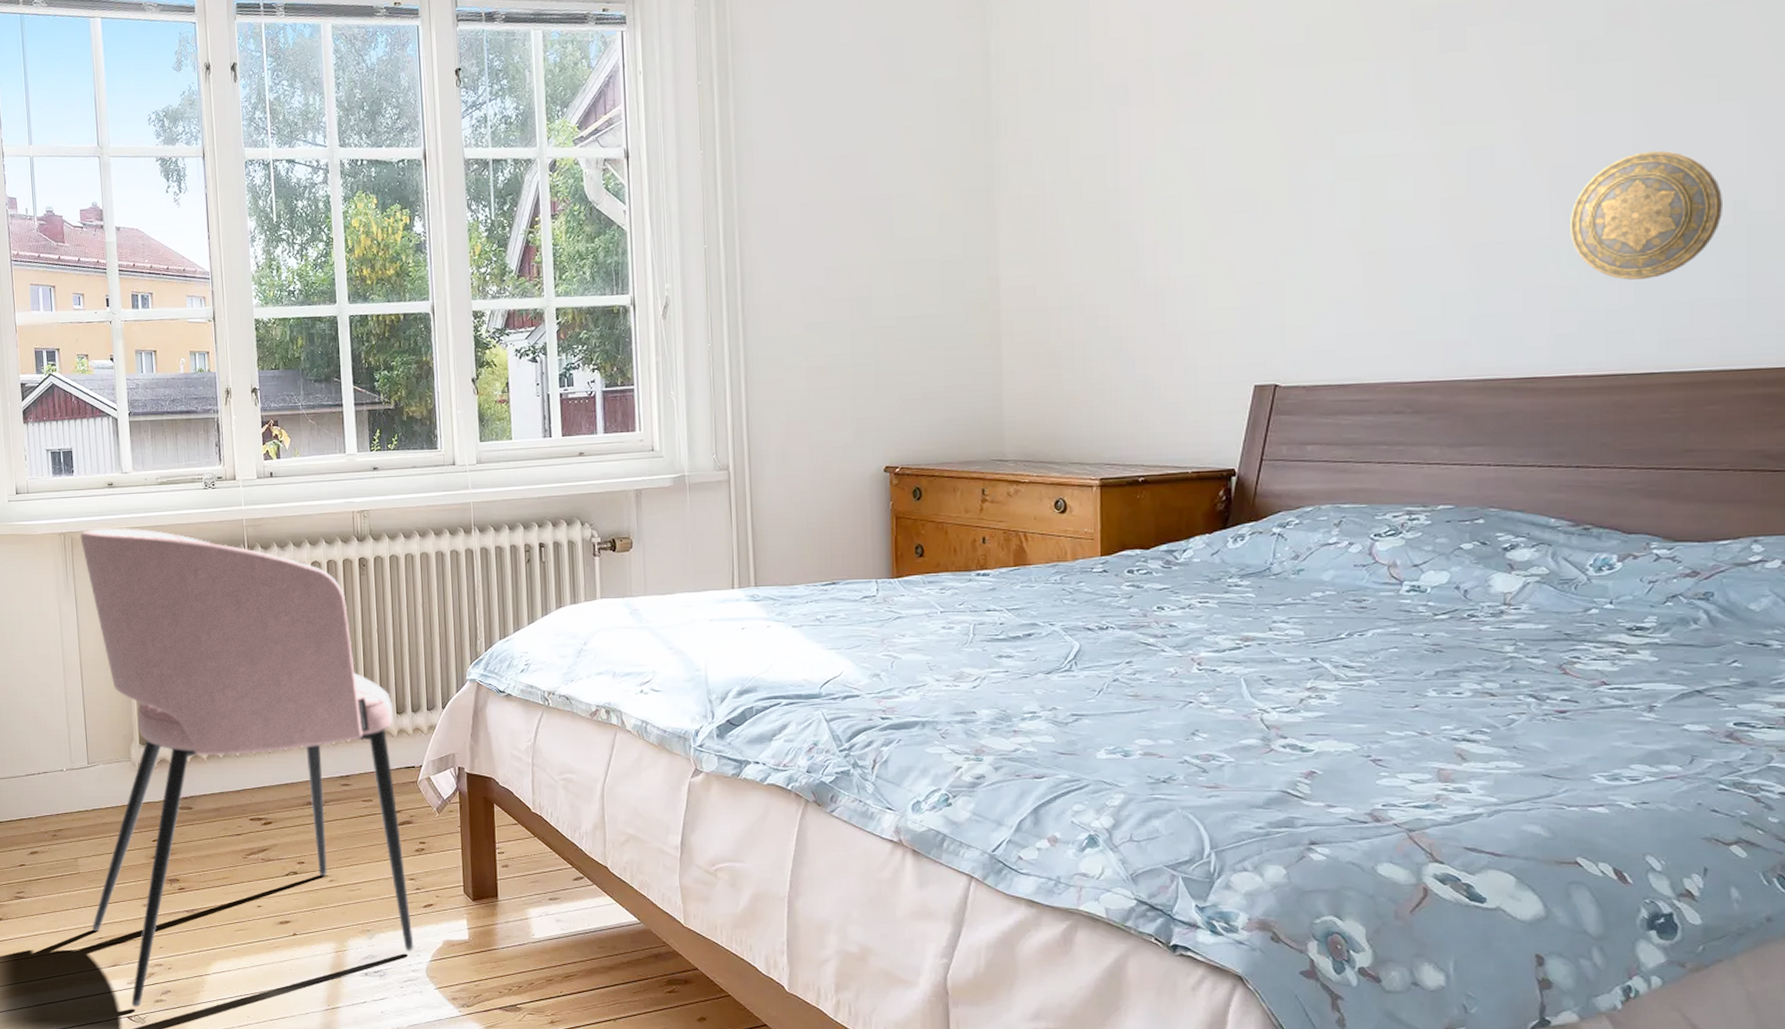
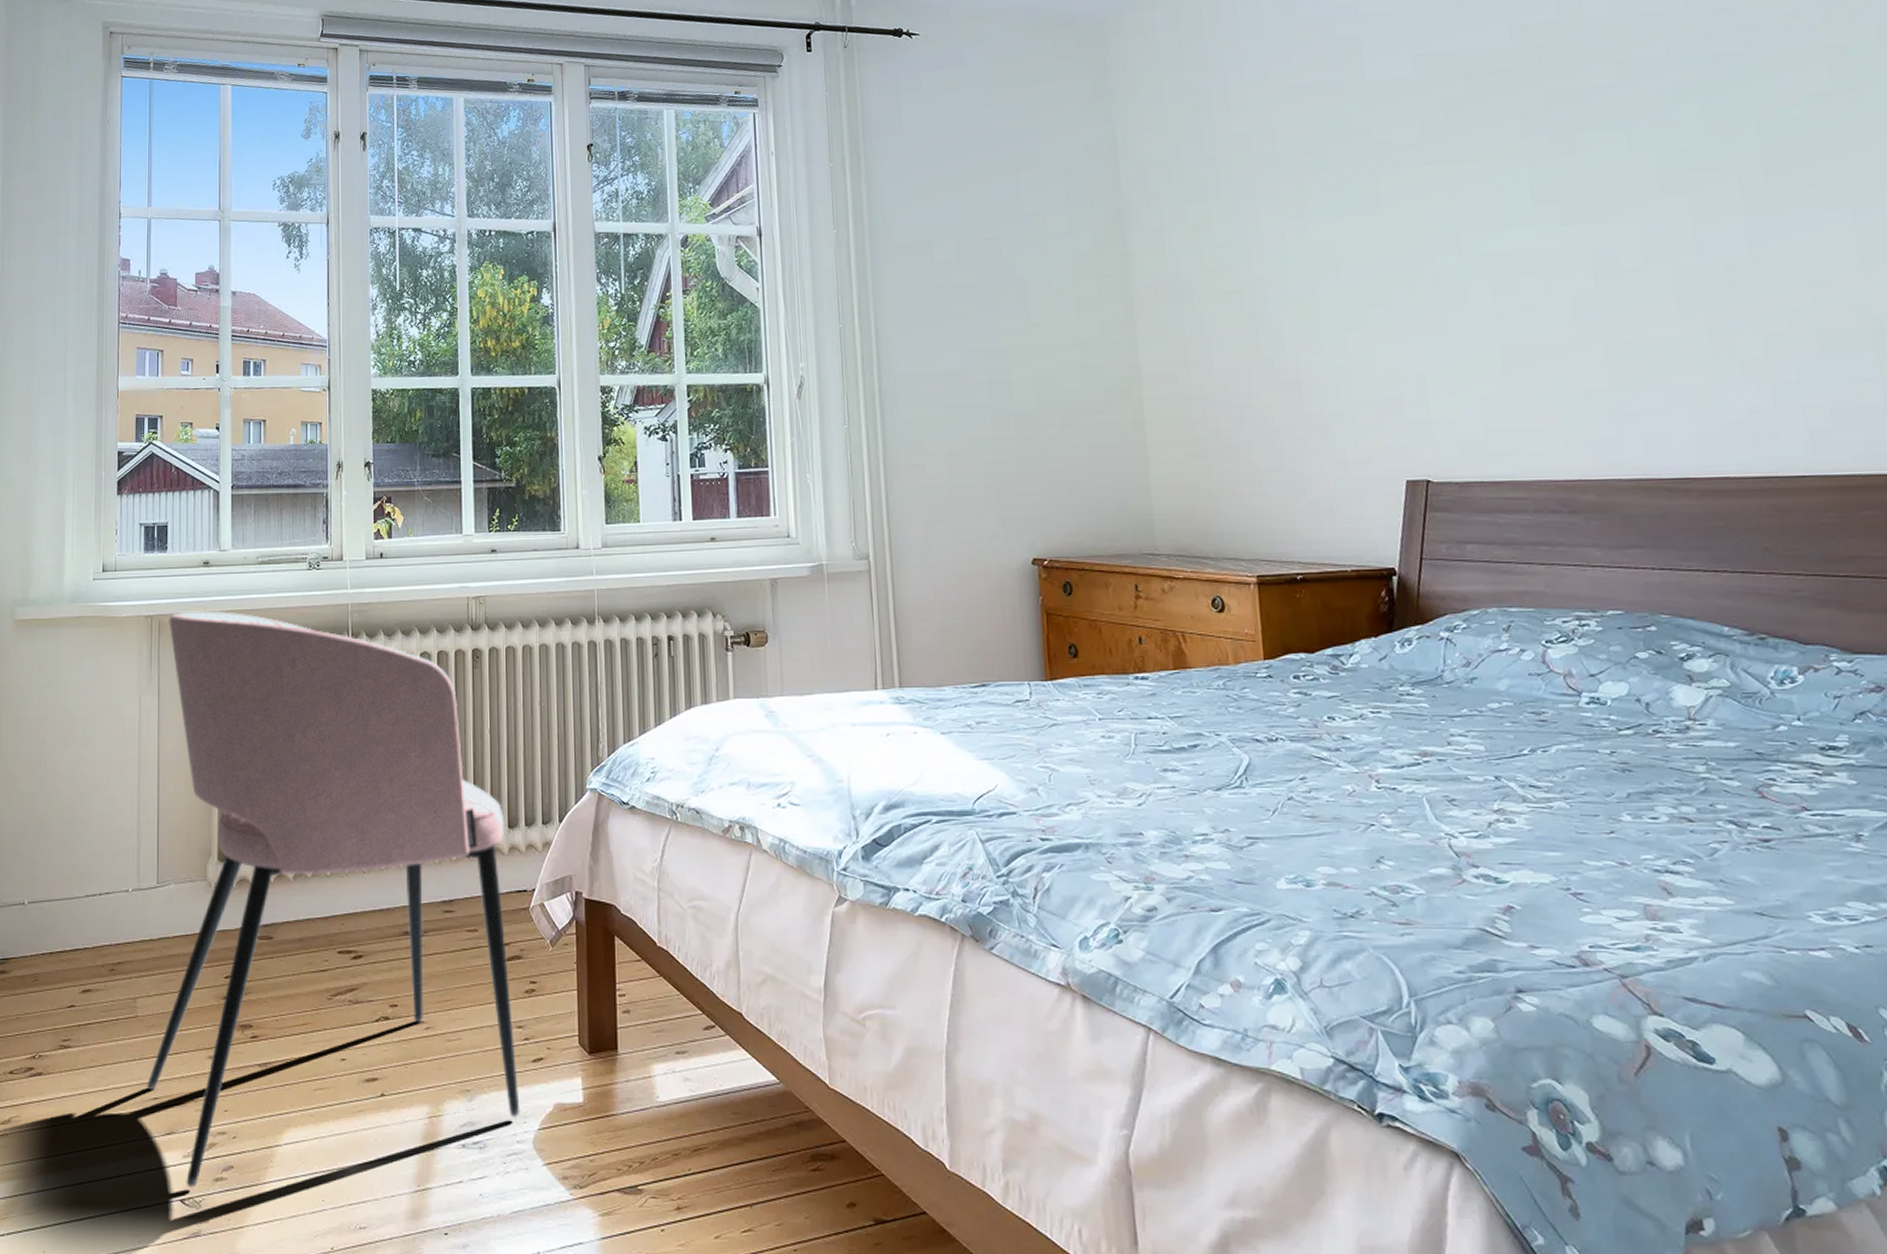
decorative plate: present [1570,150,1722,280] -> none [1699,255,1847,381]

